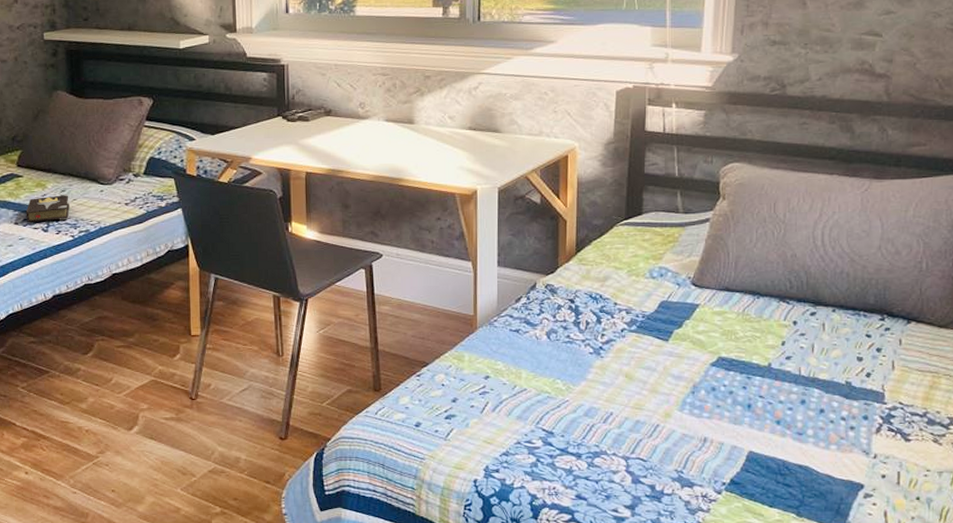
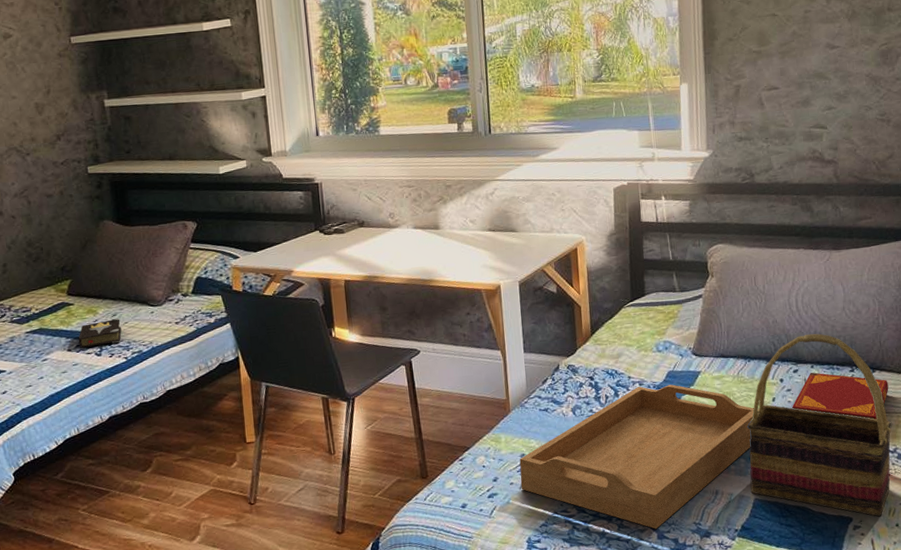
serving tray: none [482,315,765,472] -> present [519,384,760,529]
woven basket: none [746,273,926,487] -> present [747,333,893,517]
hardback book: none [804,317,926,377] -> present [792,372,889,420]

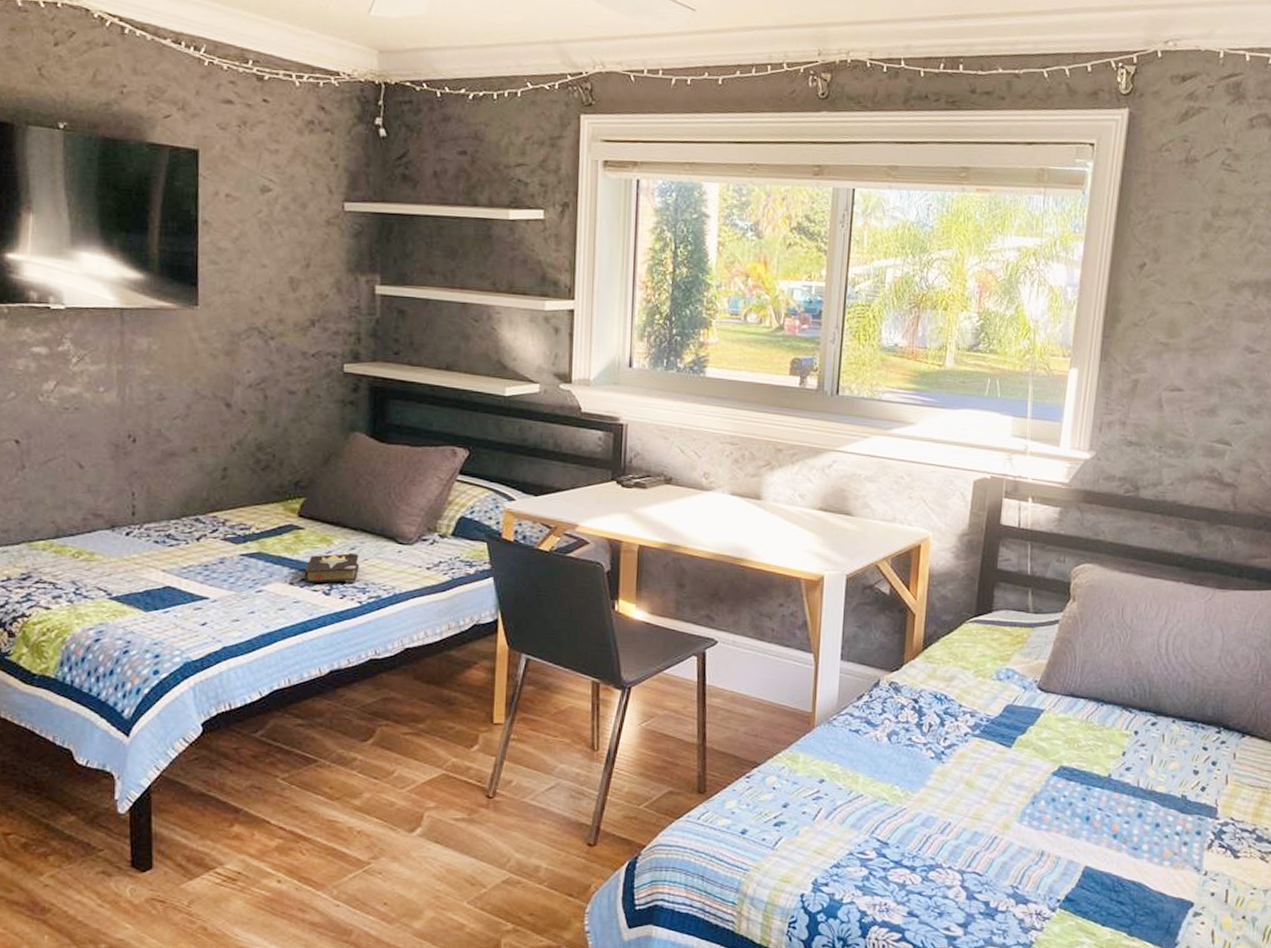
serving tray: present [519,384,760,529] -> none [814,718,1106,888]
woven basket: present [747,333,893,517] -> none [1082,682,1256,905]
hardback book: present [792,372,889,420] -> none [1144,728,1258,792]

